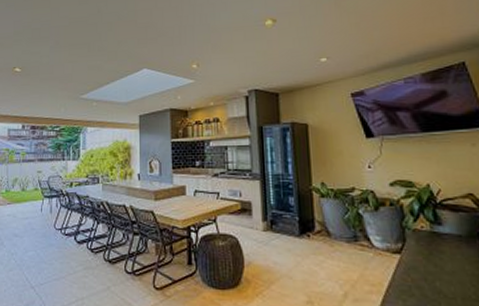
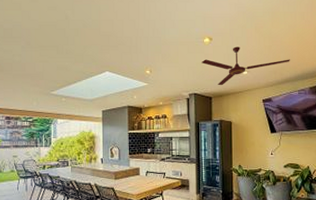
ceiling fan: none [263,27,388,78] -> present [201,46,290,86]

